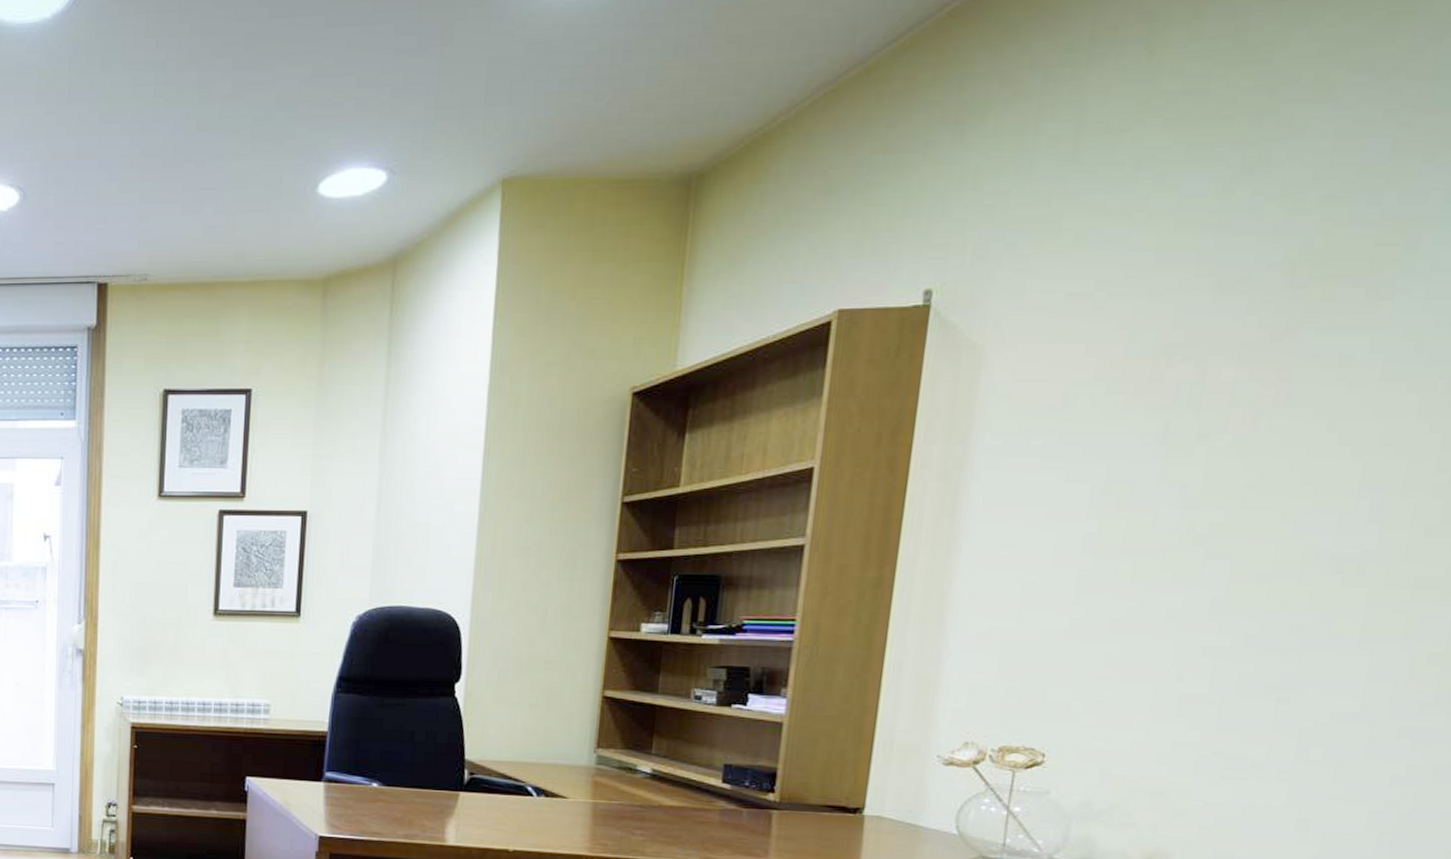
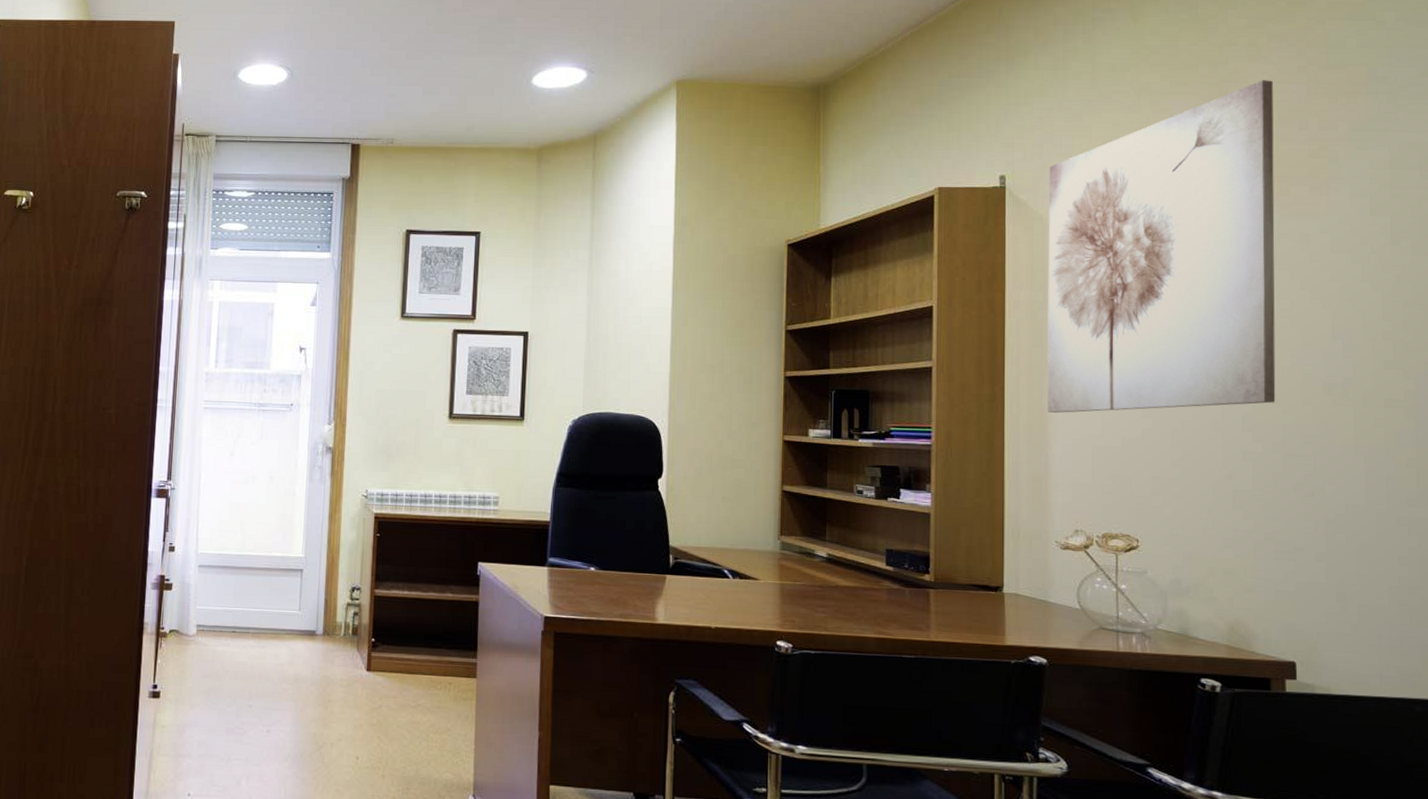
wall art: none [948,133,1342,600] -> present [1047,80,1276,413]

